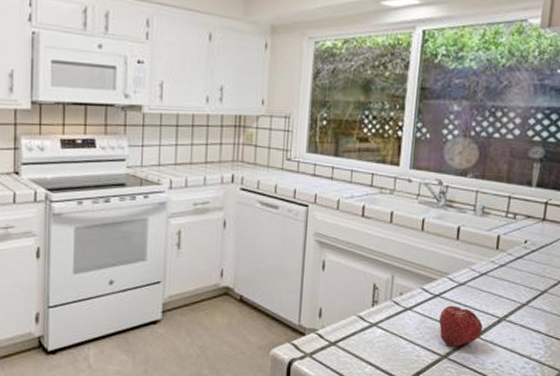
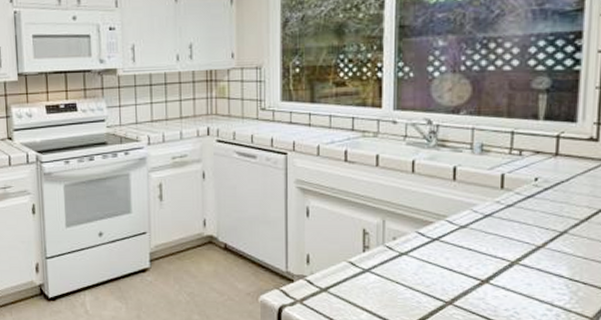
fruit: present [438,305,483,347] -> none [439,249,493,292]

